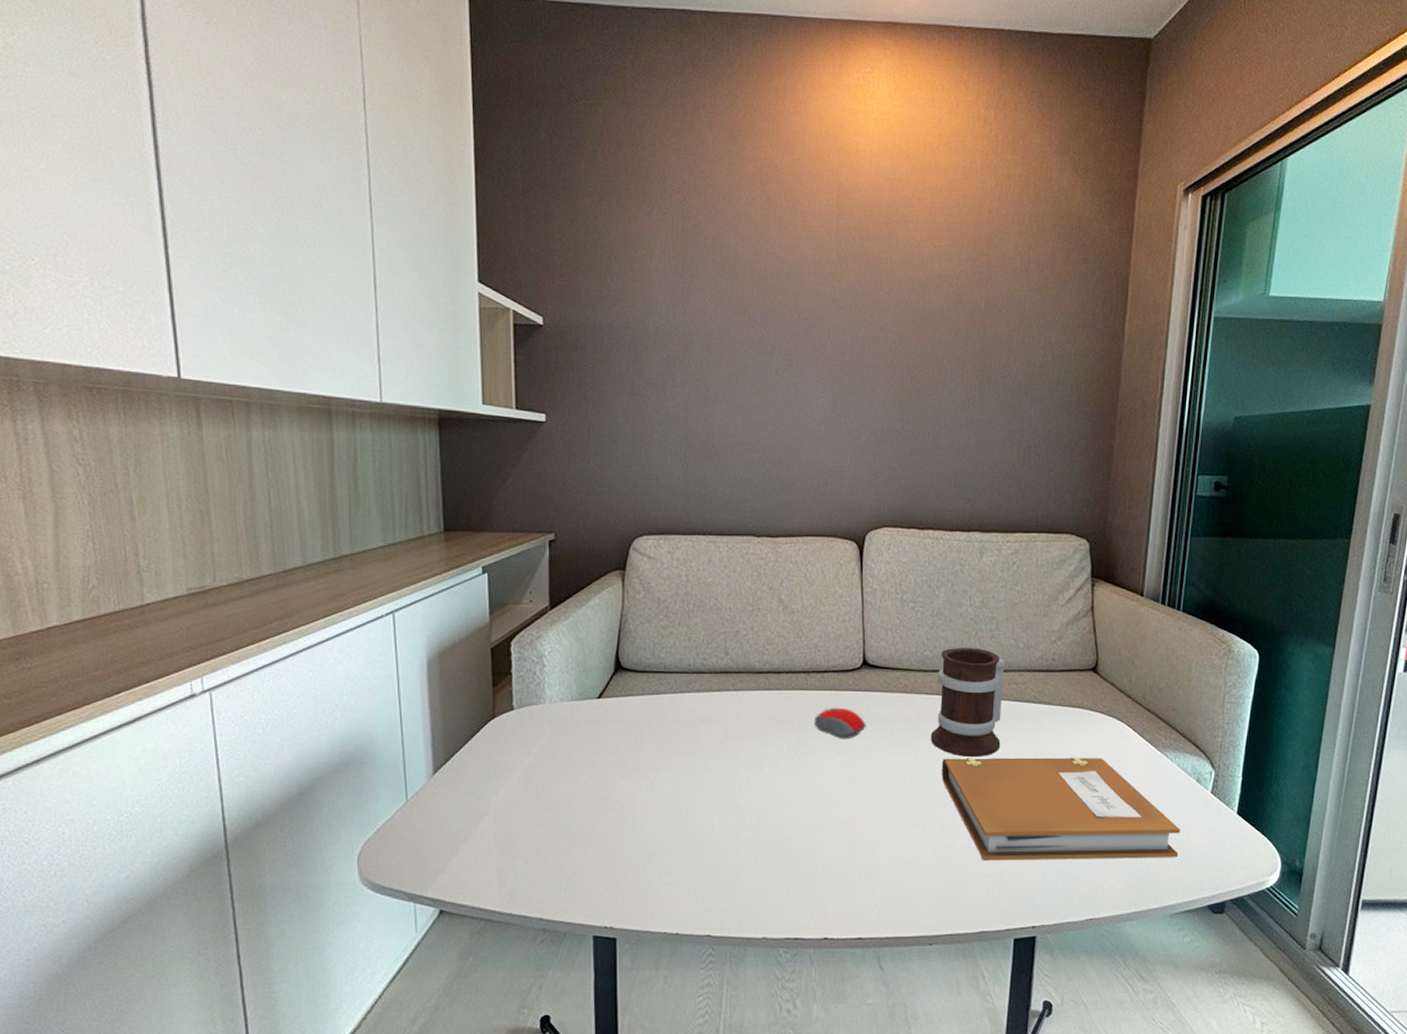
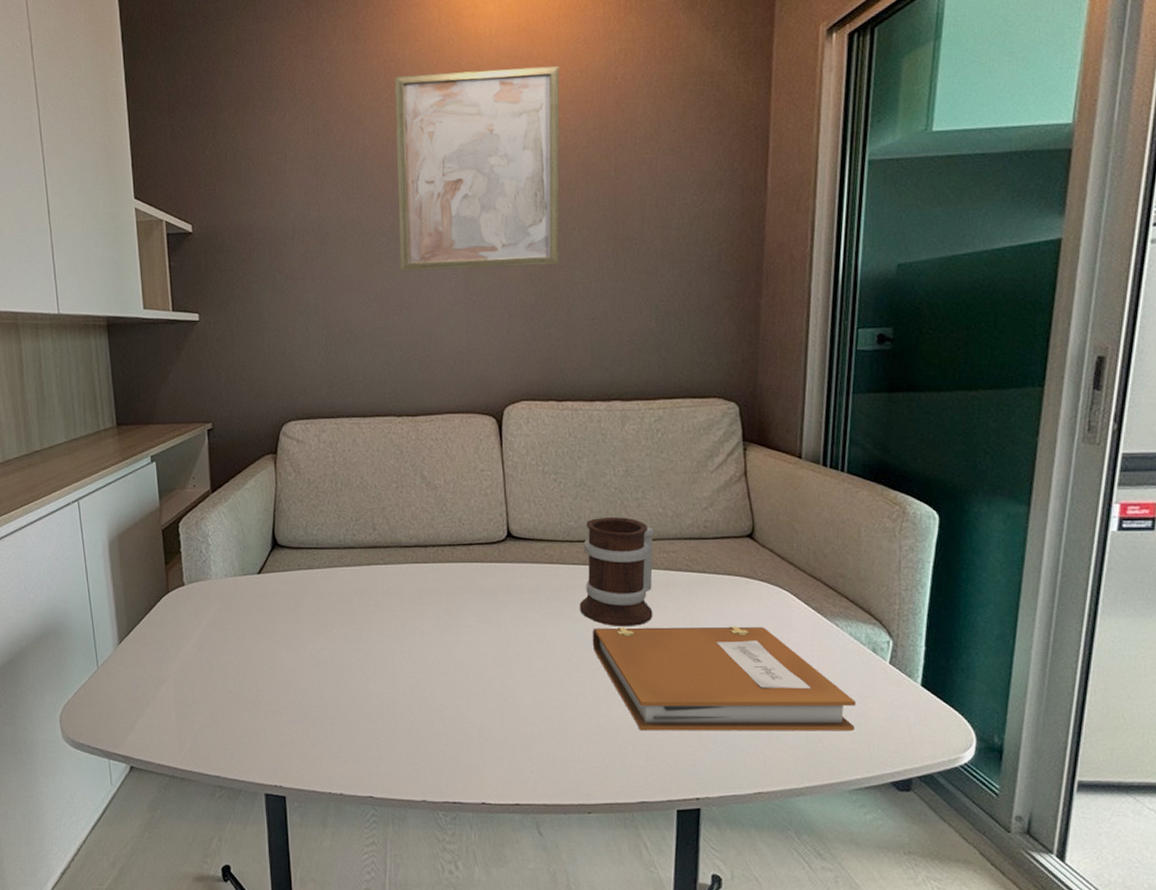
wall art: none [768,183,937,392] -> present [394,65,560,272]
computer mouse: present [814,707,866,739] -> none [461,579,514,610]

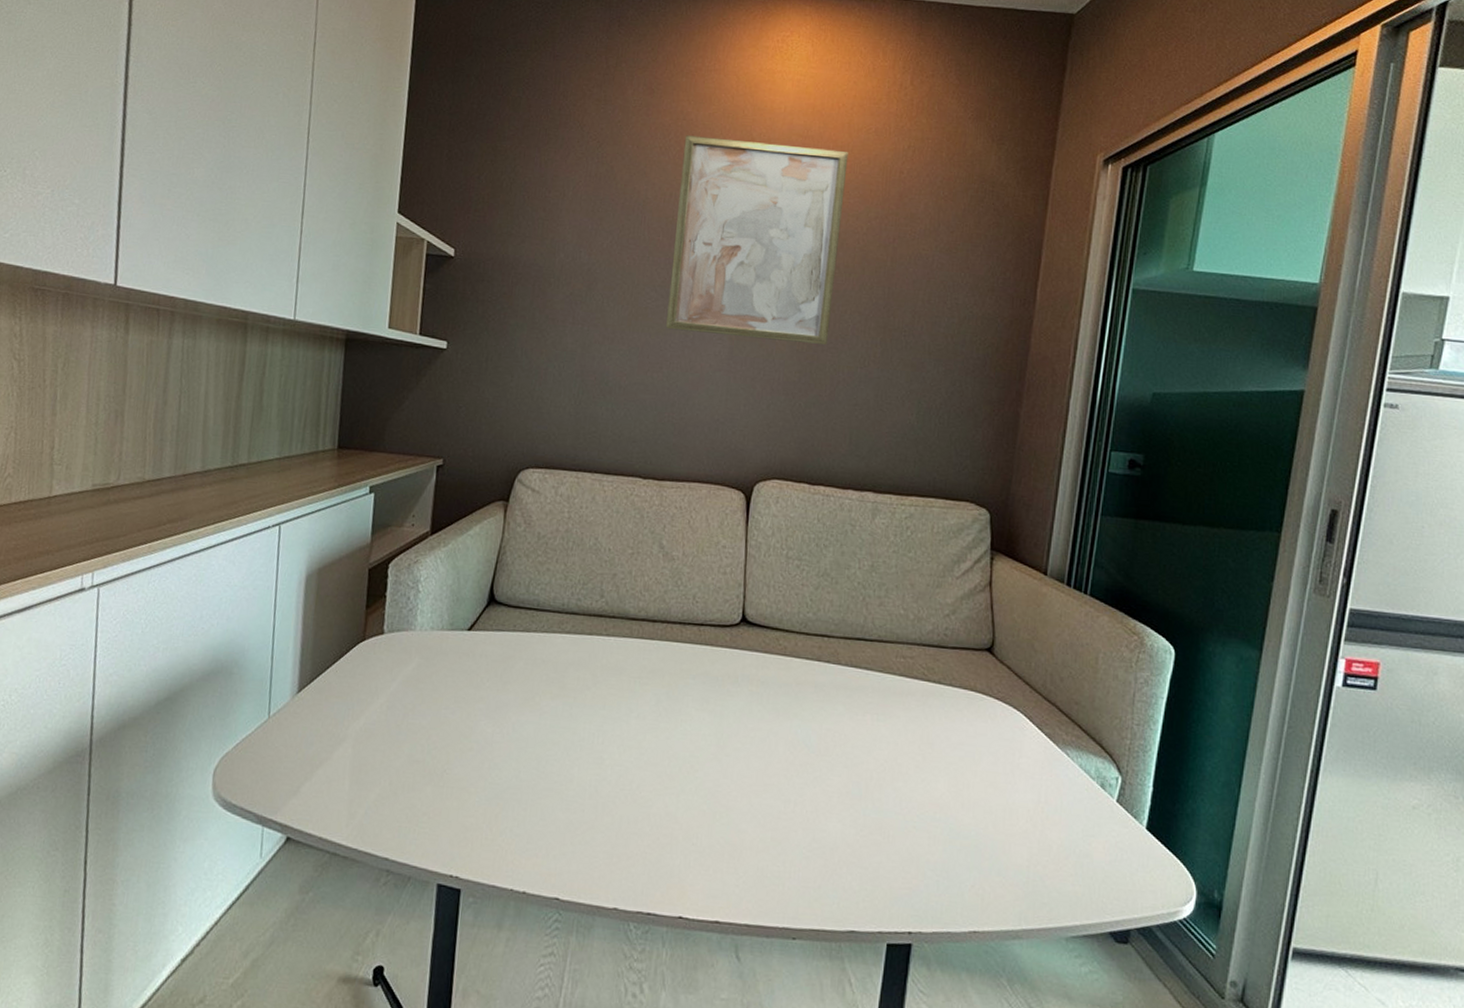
mug: present [579,517,655,626] -> none [808,612,895,734]
notebook: present [592,626,856,731] -> none [817,731,1080,872]

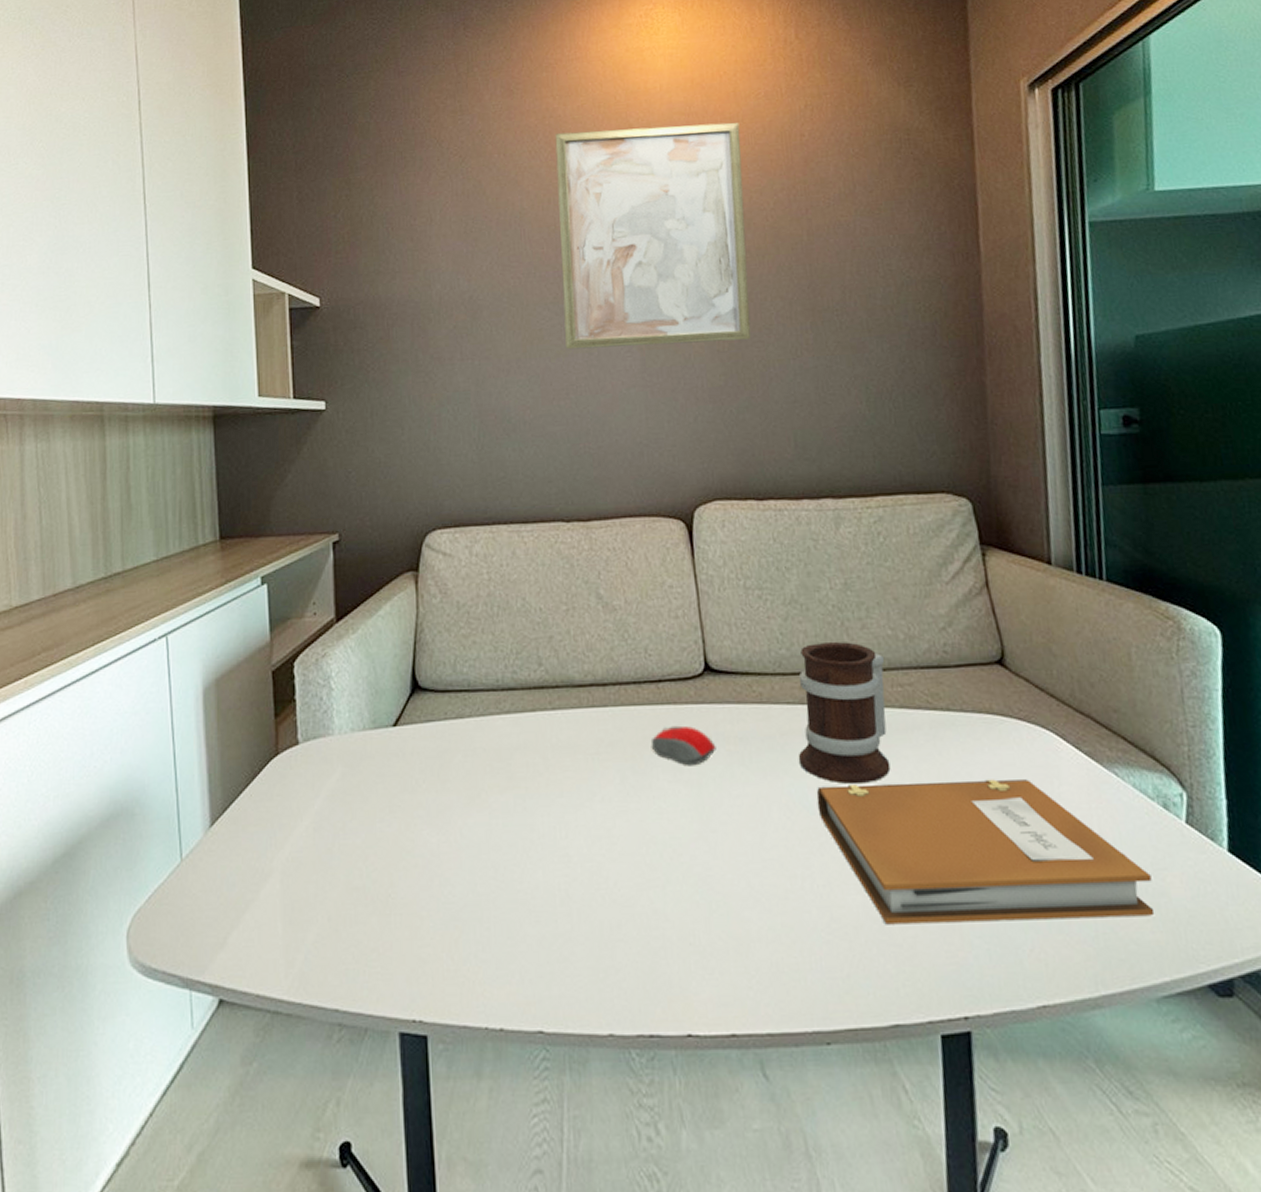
computer mouse: none [686,663,741,700] -> present [650,725,716,766]
mug: none [808,612,895,734] -> present [798,642,891,784]
notebook: none [817,731,1080,872] -> present [816,779,1155,925]

